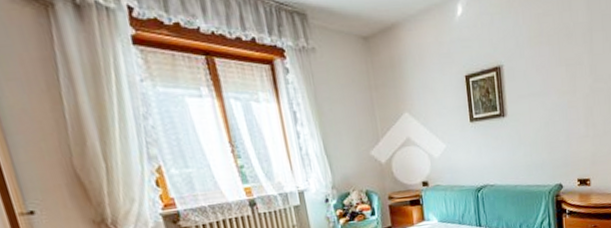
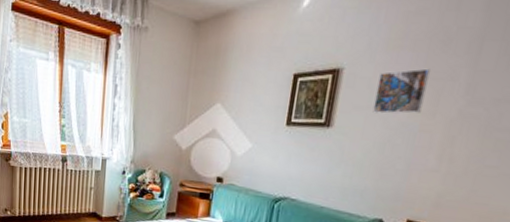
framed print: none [531,57,567,99] -> present [372,68,430,114]

